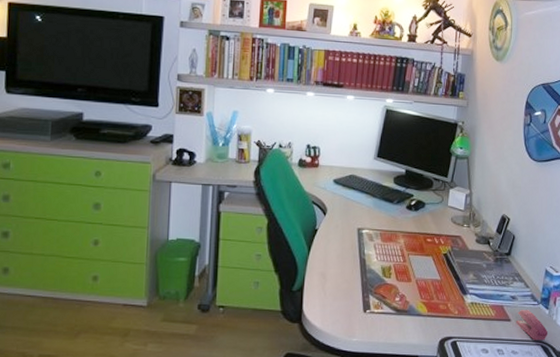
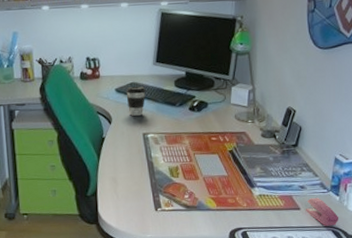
coffee cup: none [344,178,365,209] -> present [126,85,146,116]

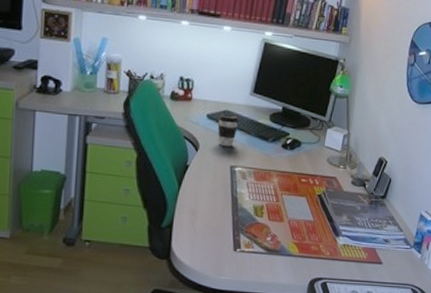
stapler: present [305,198,339,226] -> none [387,253,419,284]

